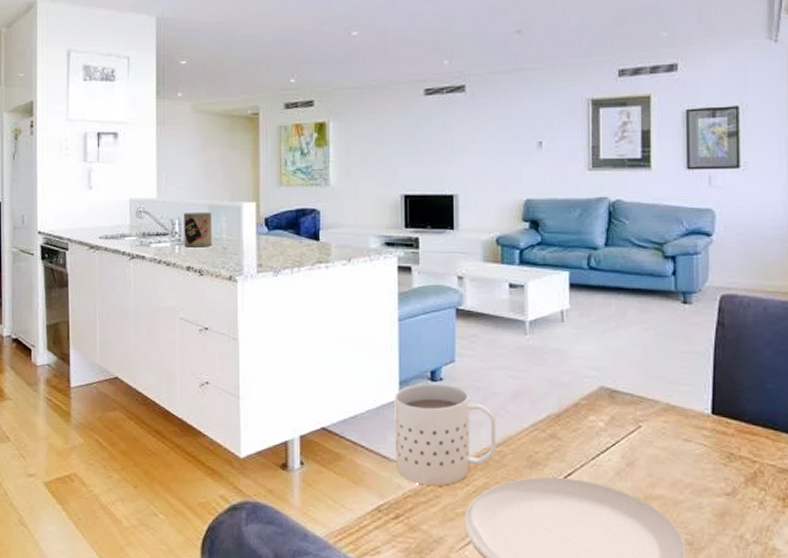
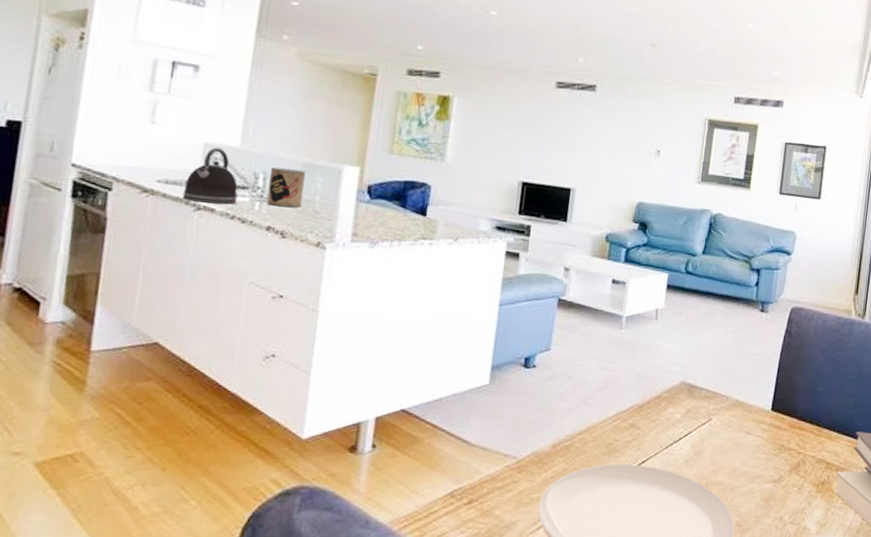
kettle: none [119,201,161,252] -> present [182,147,238,205]
mug: present [394,383,496,486] -> none [476,369,583,471]

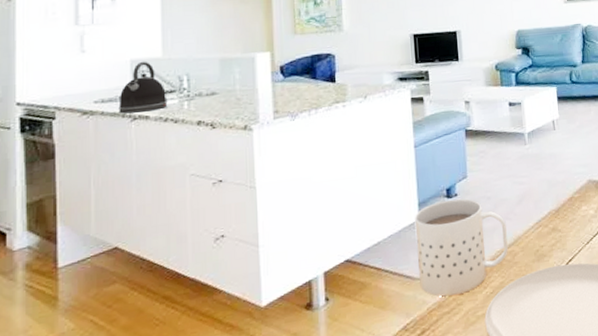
tin can: present [267,167,305,208] -> none [193,65,225,102]
mug: none [476,369,583,471] -> present [414,198,508,297]

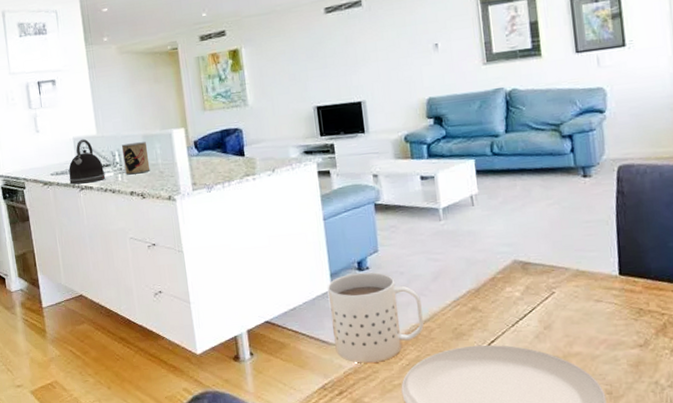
tin can: none [193,65,225,102] -> present [122,141,150,175]

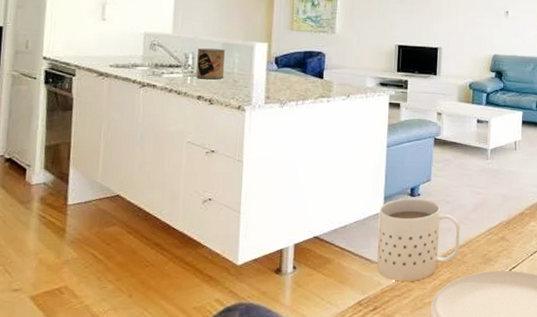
kettle: present [69,138,106,185] -> none [130,35,173,81]

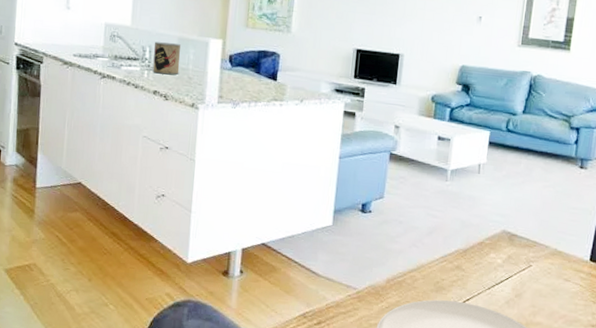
mug: present [377,198,460,281] -> none [323,213,413,301]

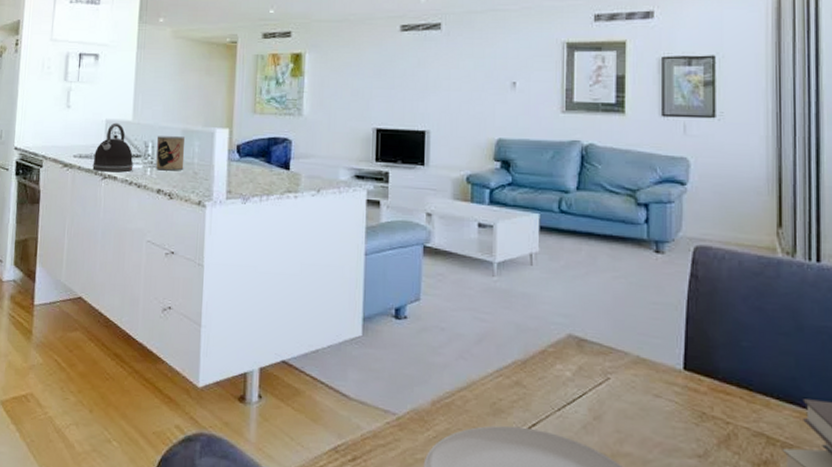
kettle: none [92,26,131,73] -> present [92,122,134,173]

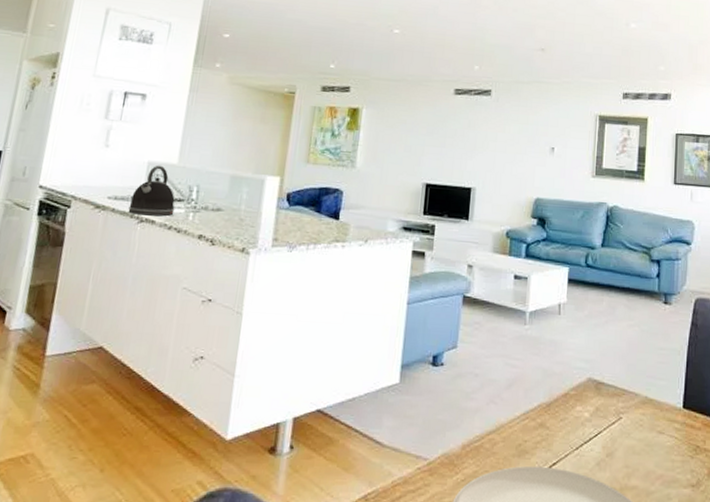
tin can: present [156,135,185,171] -> none [199,180,233,217]

